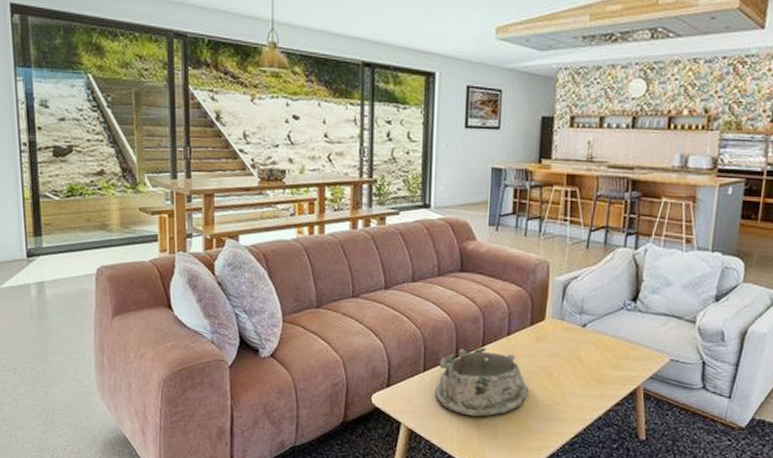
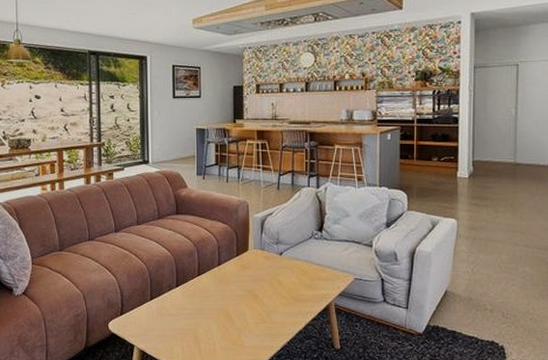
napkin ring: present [434,347,529,417] -> none [161,276,239,336]

